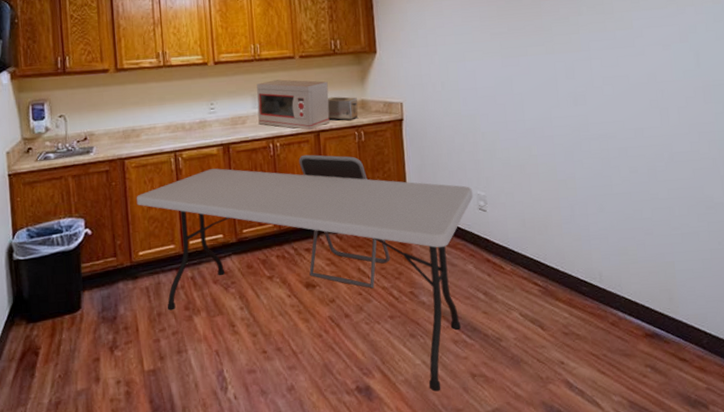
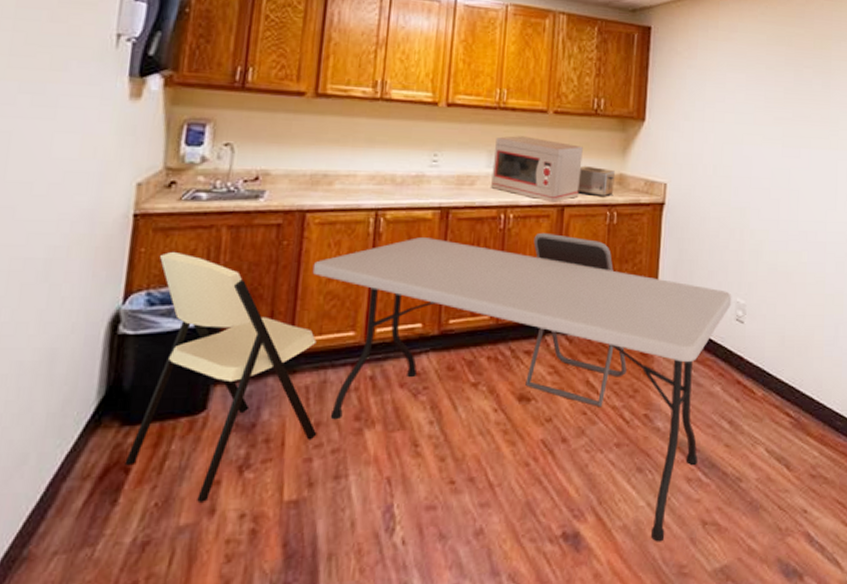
folding chair: none [30,198,160,374] -> present [125,251,317,502]

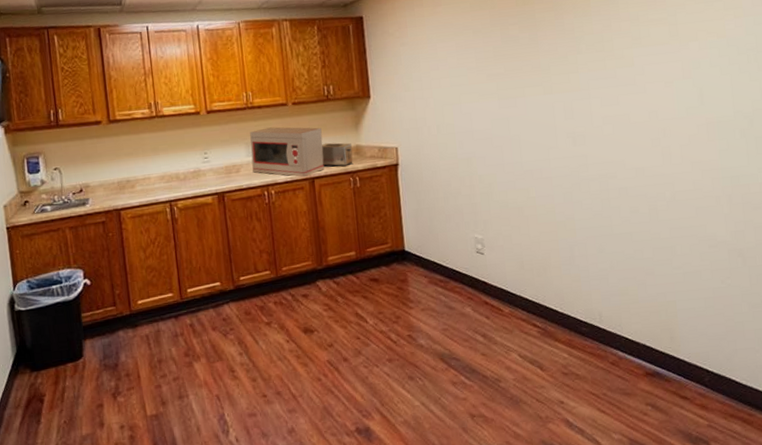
folding chair: present [125,251,317,502] -> none [29,250,161,419]
folding table: present [312,237,732,542] -> none [133,217,471,432]
folding chair: present [525,232,627,408] -> none [294,201,388,333]

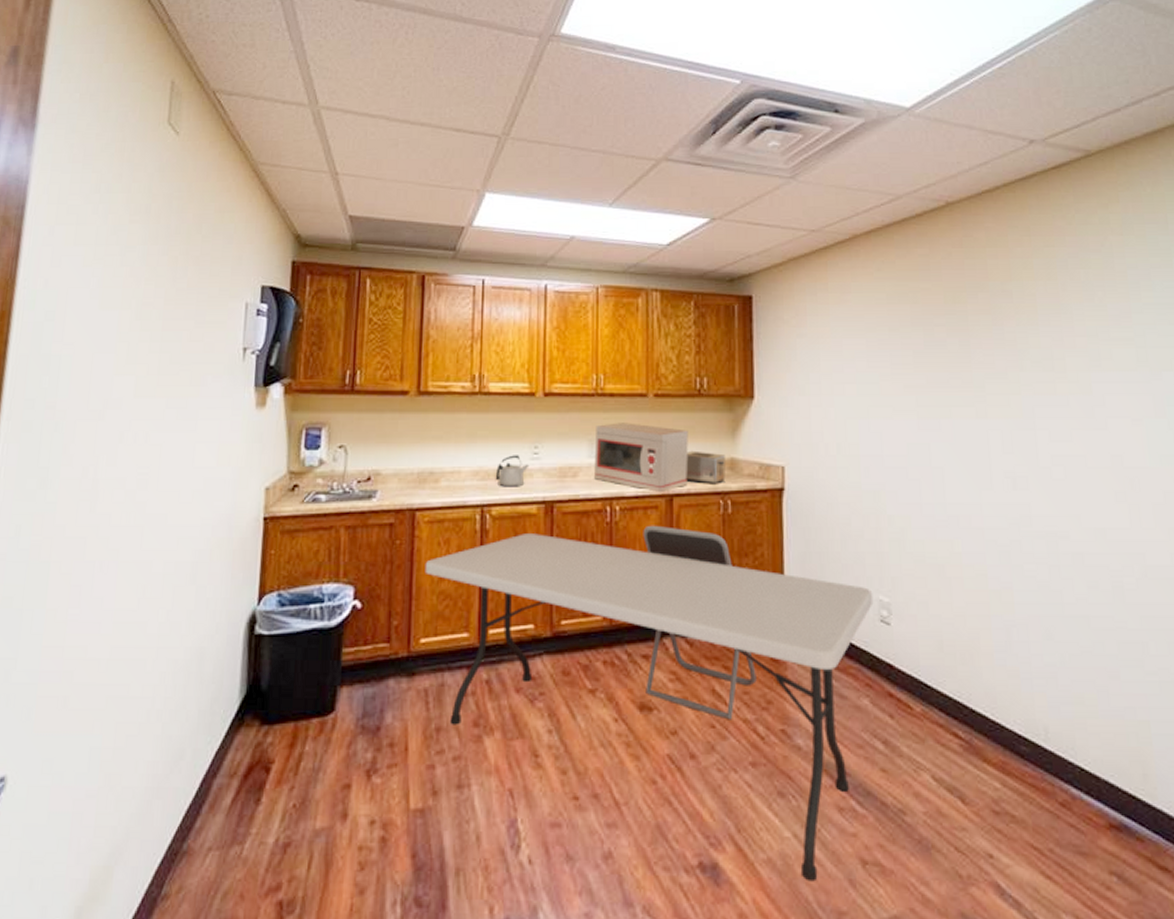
folding table: none [133,217,471,432] -> present [424,534,874,882]
kettle: none [177,160,202,185] -> present [495,455,530,487]
folding chair: none [294,201,388,333] -> present [643,525,757,720]

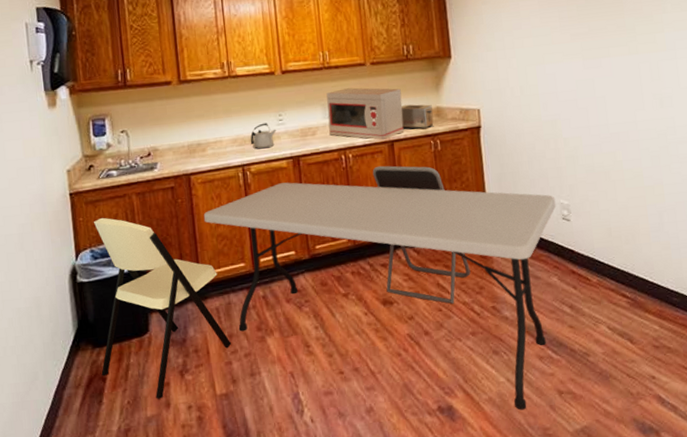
folding chair: none [265,552,438,806] -> present [93,217,232,399]

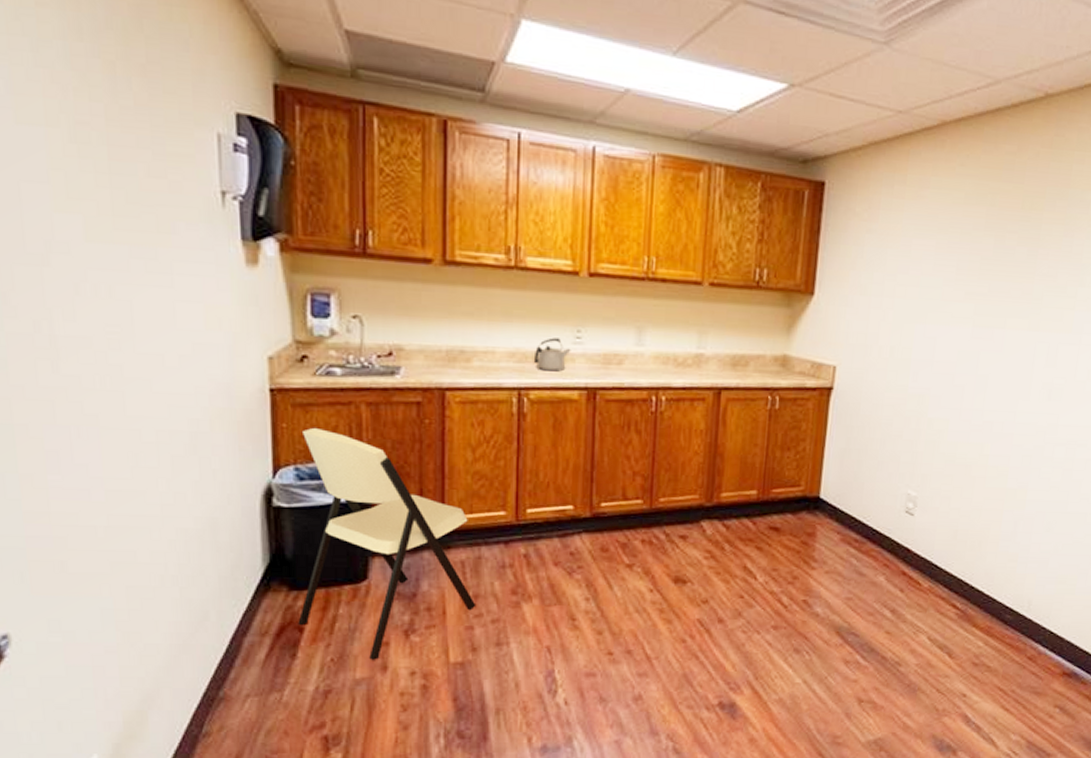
folding table: present [203,182,557,410] -> none [457,419,903,715]
microwave: present [326,87,404,141] -> none [641,310,742,386]
folding chair: present [372,165,471,304] -> none [681,416,786,592]
toaster: present [401,104,434,130] -> none [736,344,778,382]

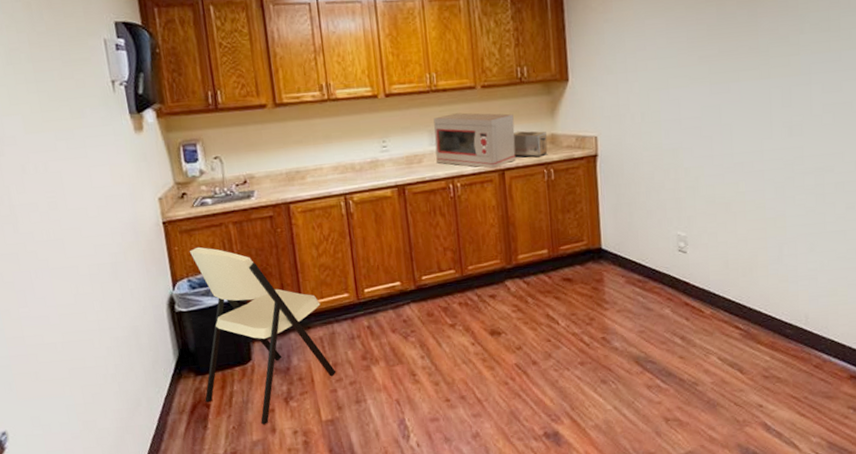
kettle: present [533,337,571,372] -> none [352,149,380,177]
microwave: none [641,310,742,386] -> present [433,112,516,169]
toaster: none [736,344,778,382] -> present [513,130,548,158]

